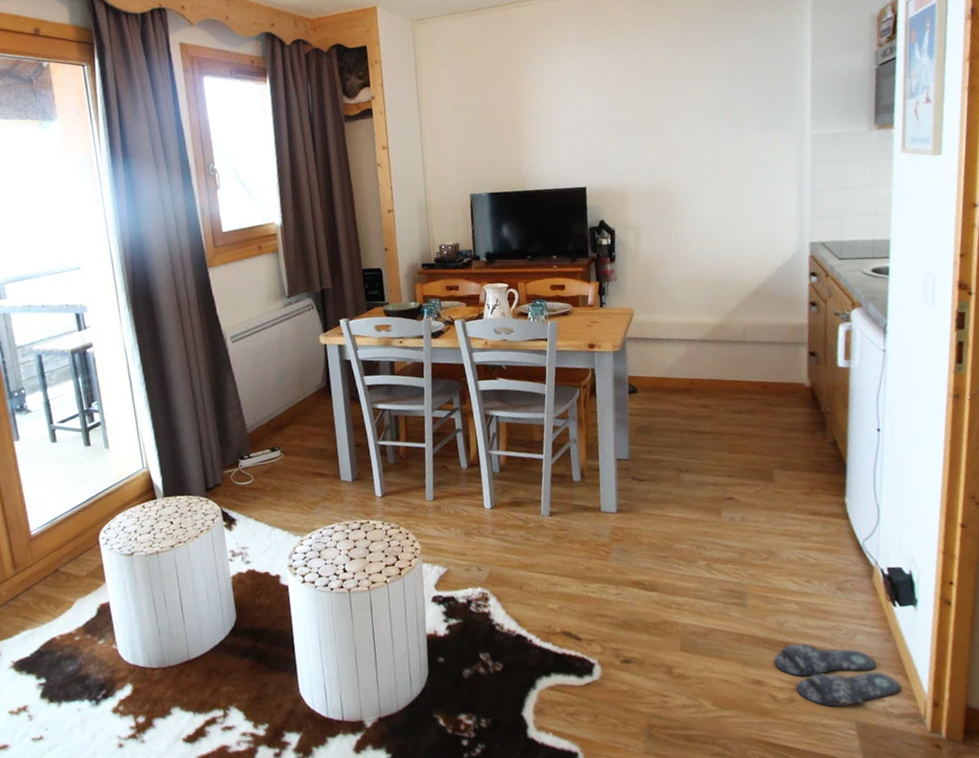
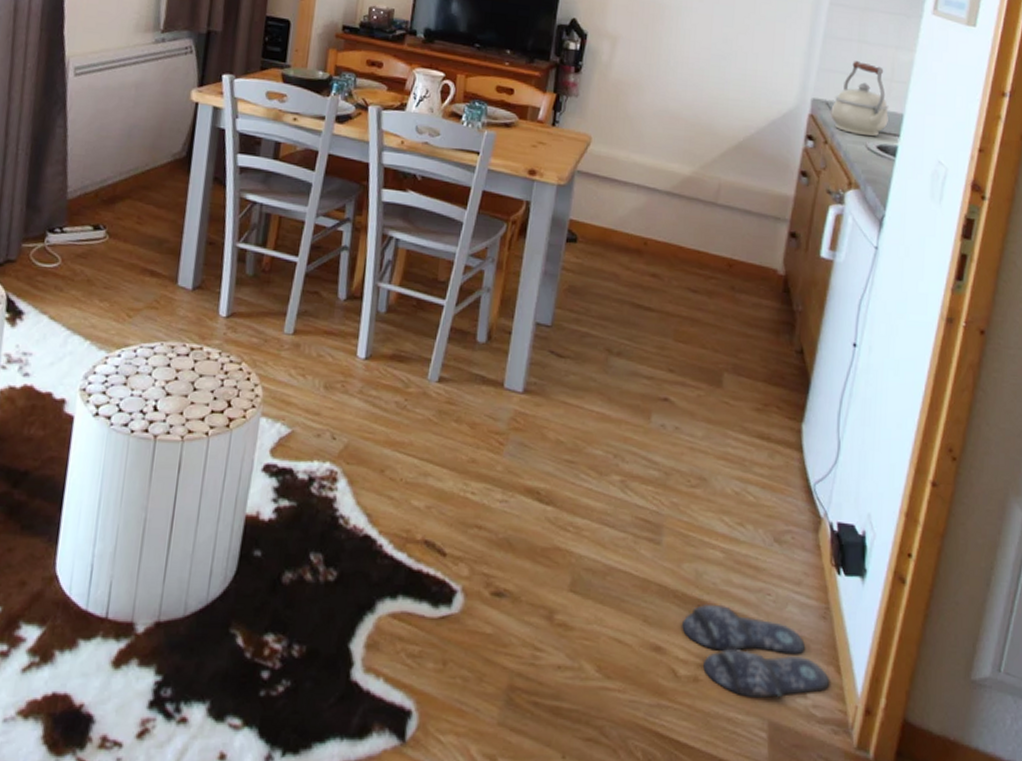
kettle: none [827,204,878,264] -> present [831,61,889,137]

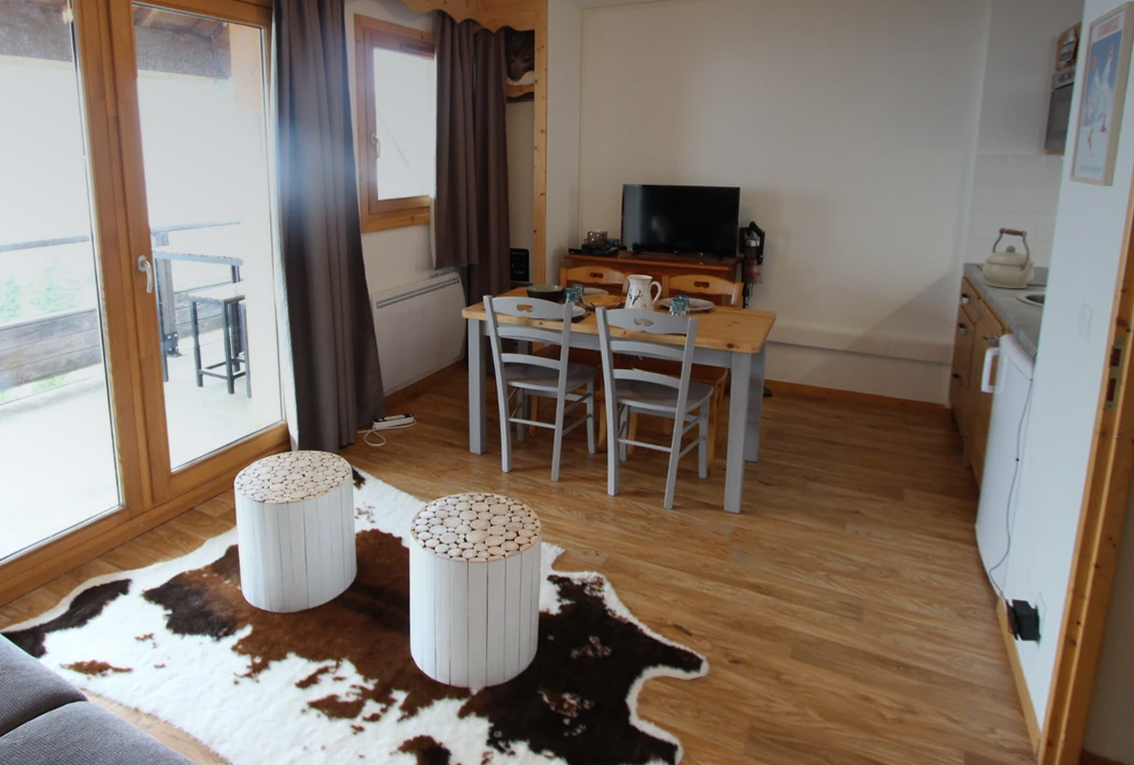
slippers: present [681,603,830,698] -> none [884,664,1015,734]

